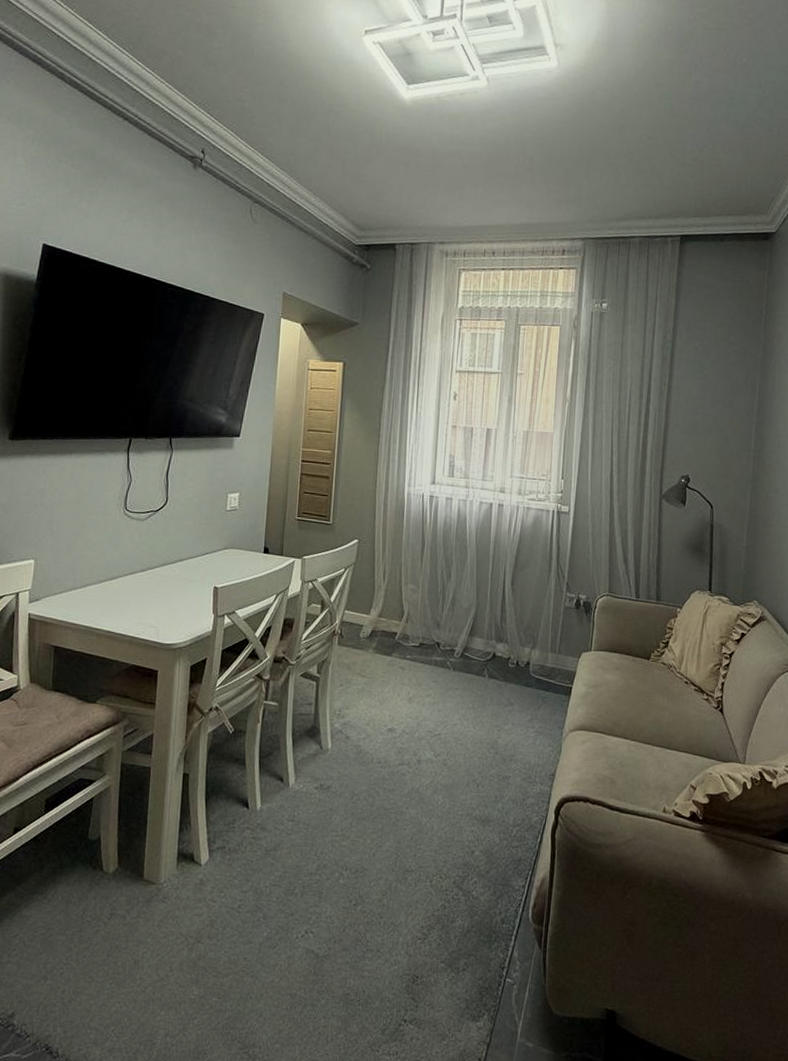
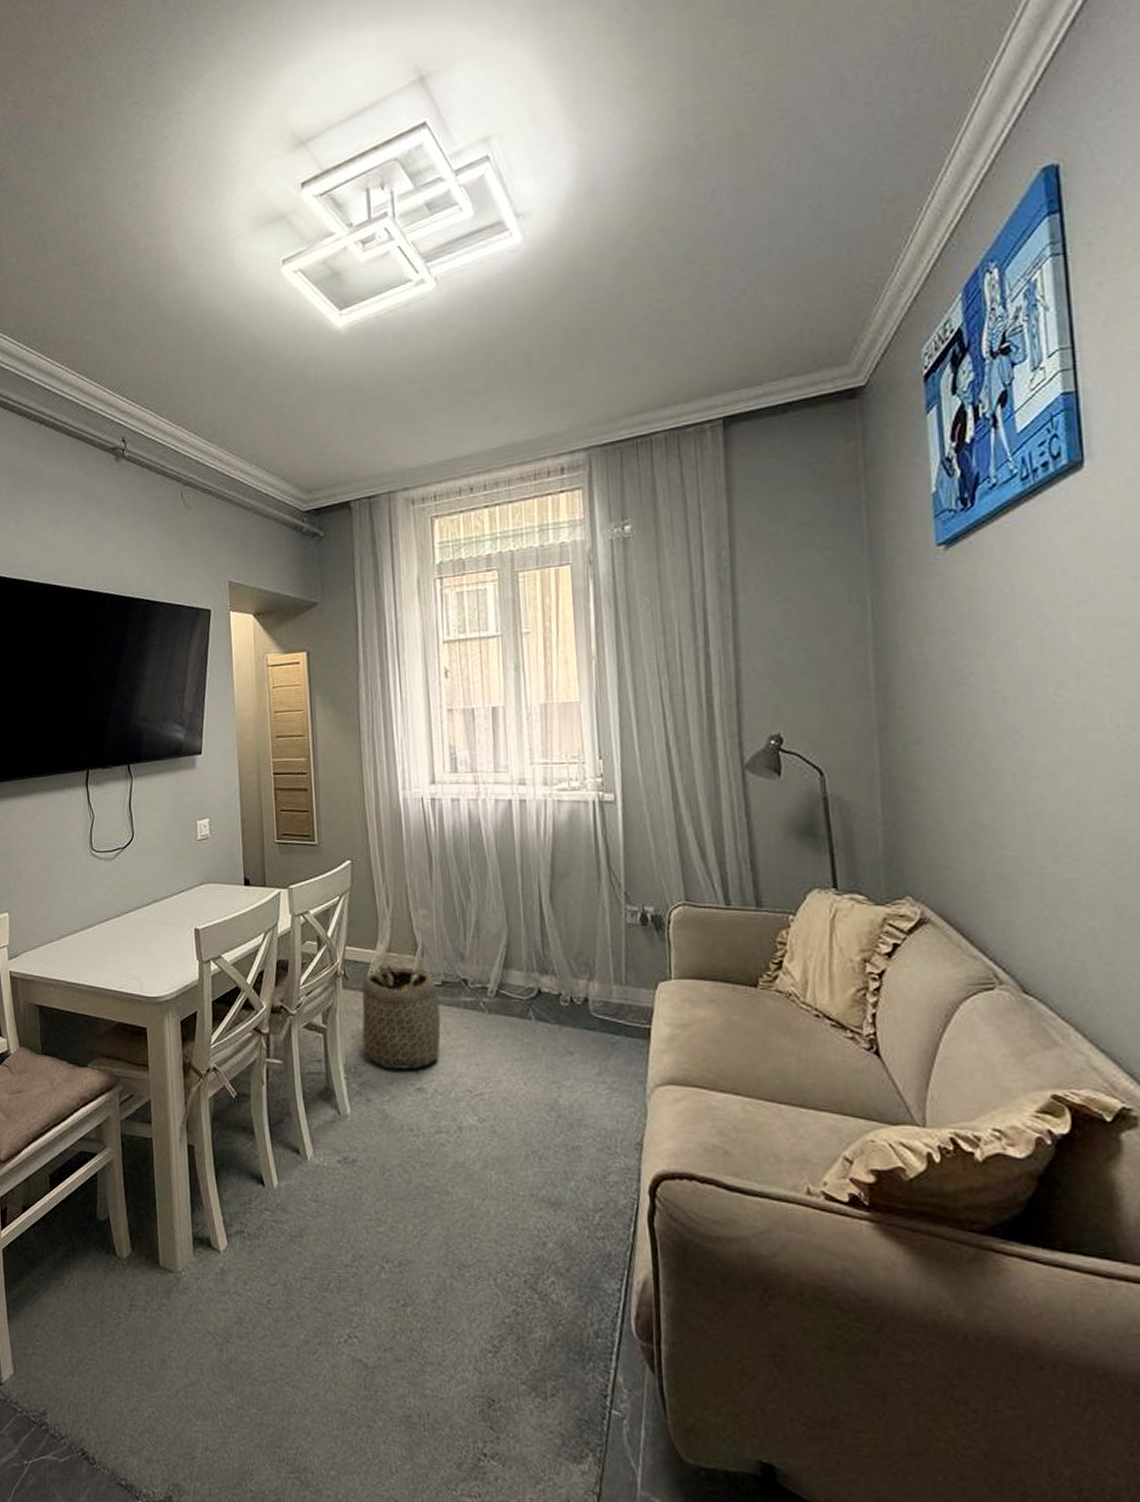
basket: none [348,625,416,713] -> present [362,963,441,1070]

